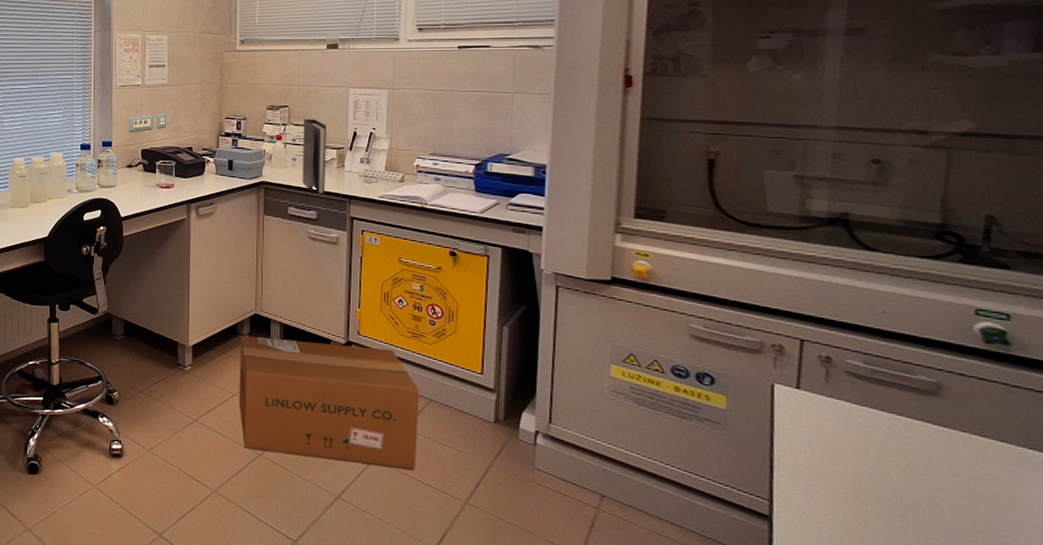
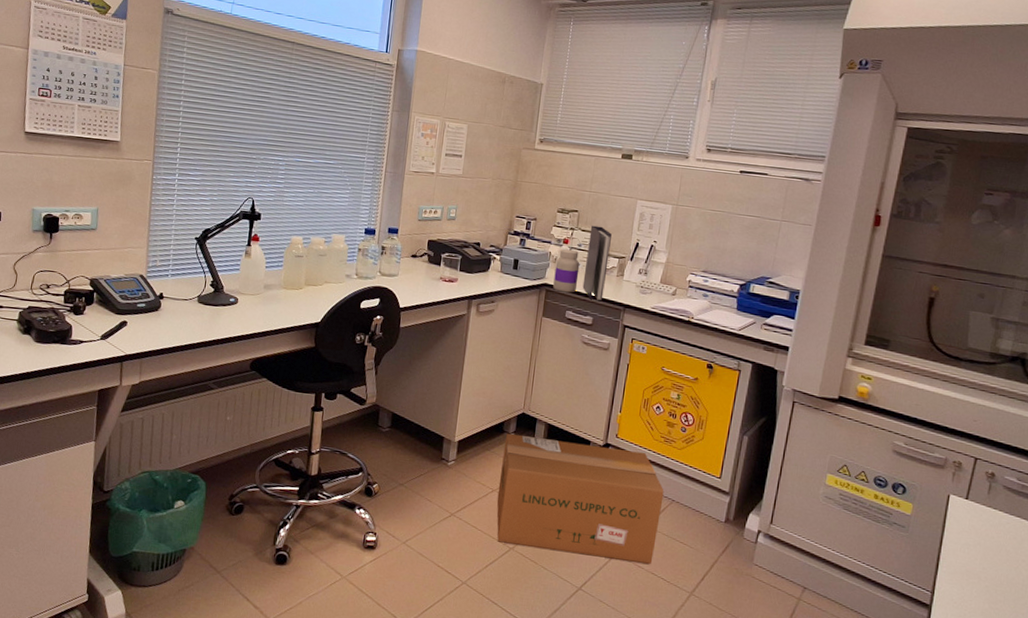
jar: none [271,145,297,189] -> present [553,248,580,293]

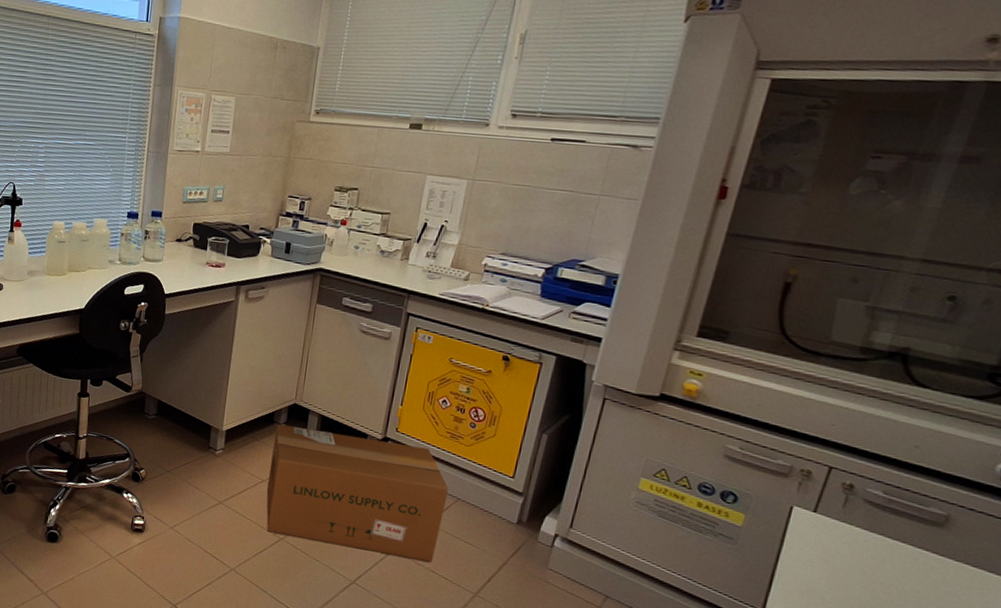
jar: present [553,248,580,293] -> none [329,230,359,279]
binder: present [582,225,612,302] -> none [361,204,396,288]

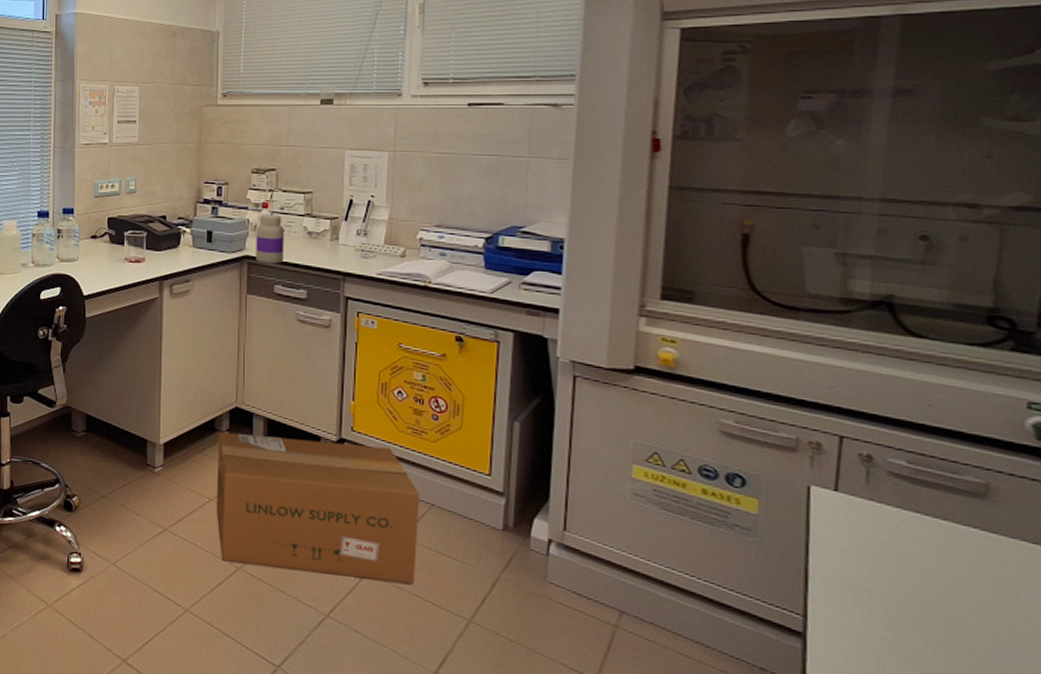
jar: none [329,230,359,279] -> present [256,214,285,264]

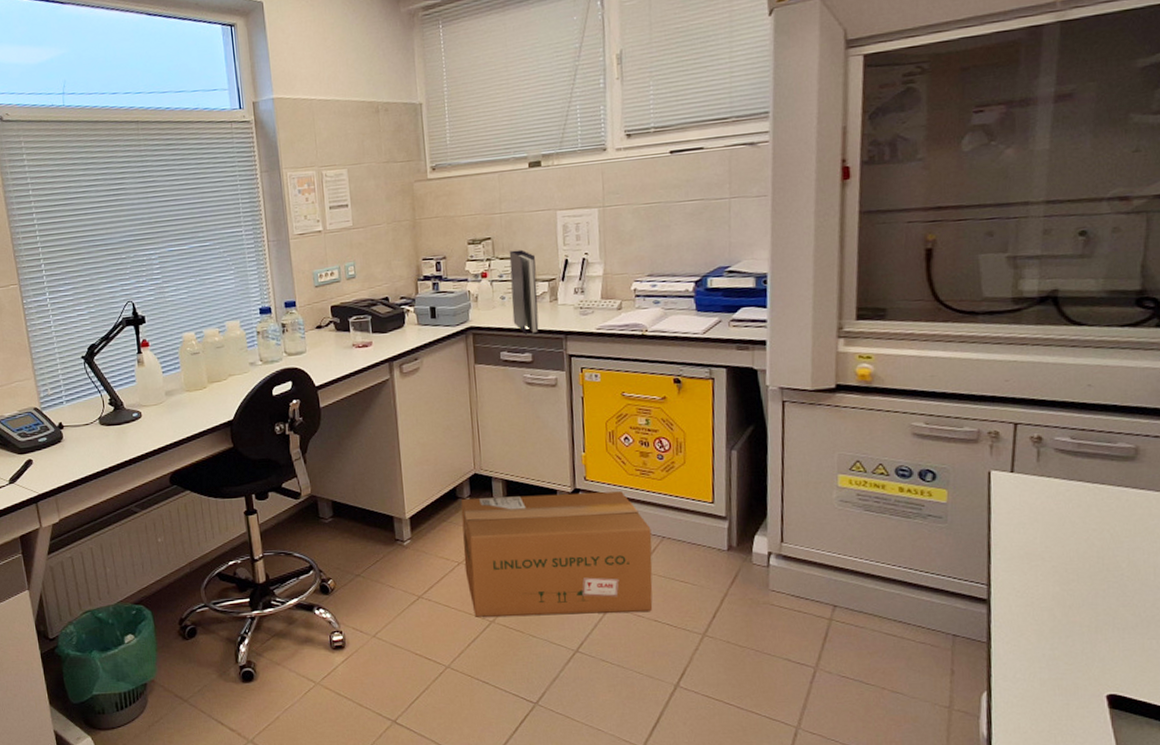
jar: present [256,214,285,264] -> none [477,282,507,333]
binder: none [290,184,319,271] -> present [509,249,539,335]

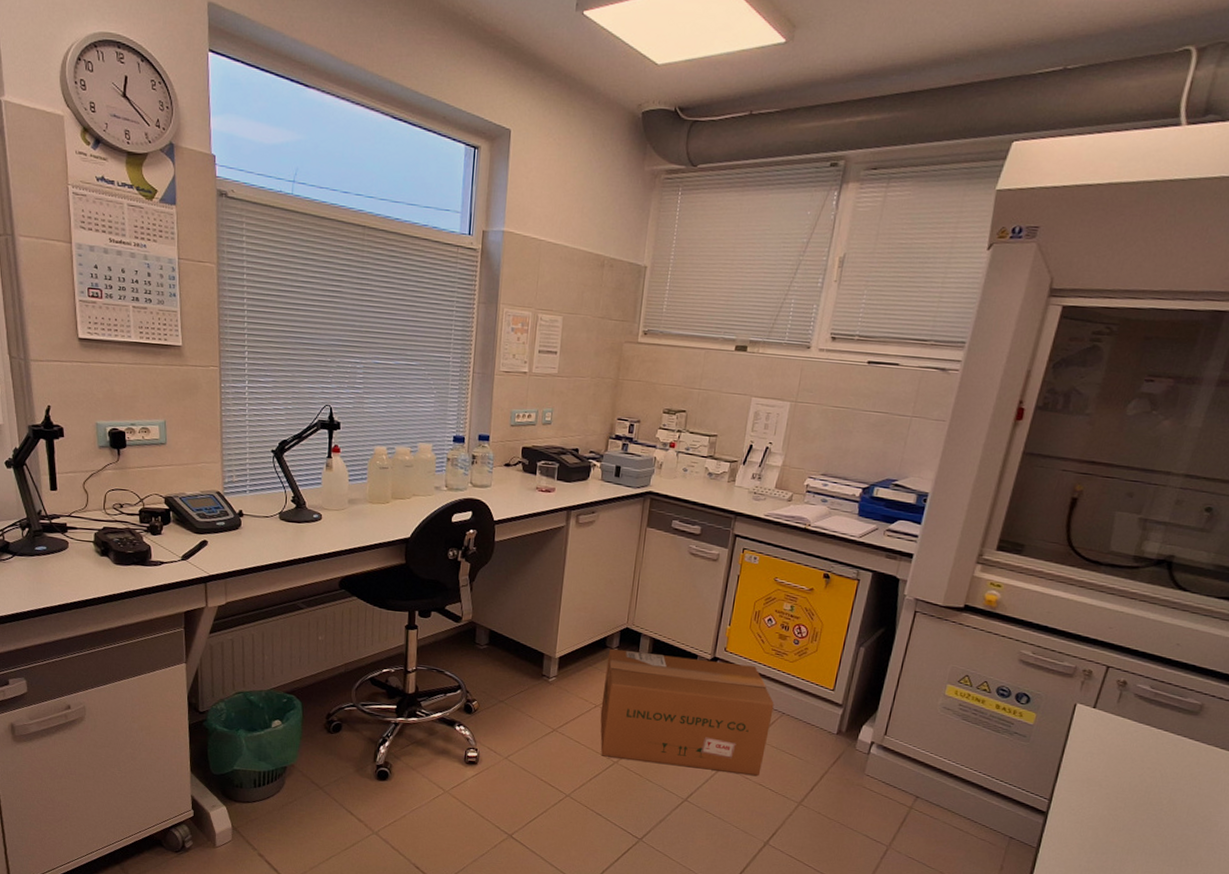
binder: present [509,249,539,335] -> none [690,427,723,510]

